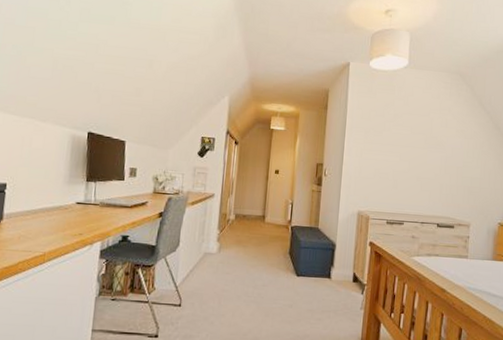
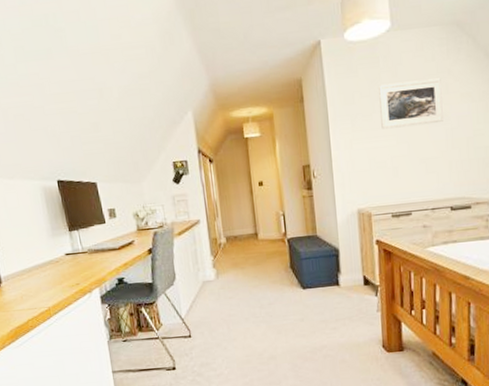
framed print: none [389,109,443,150] -> present [379,78,445,129]

